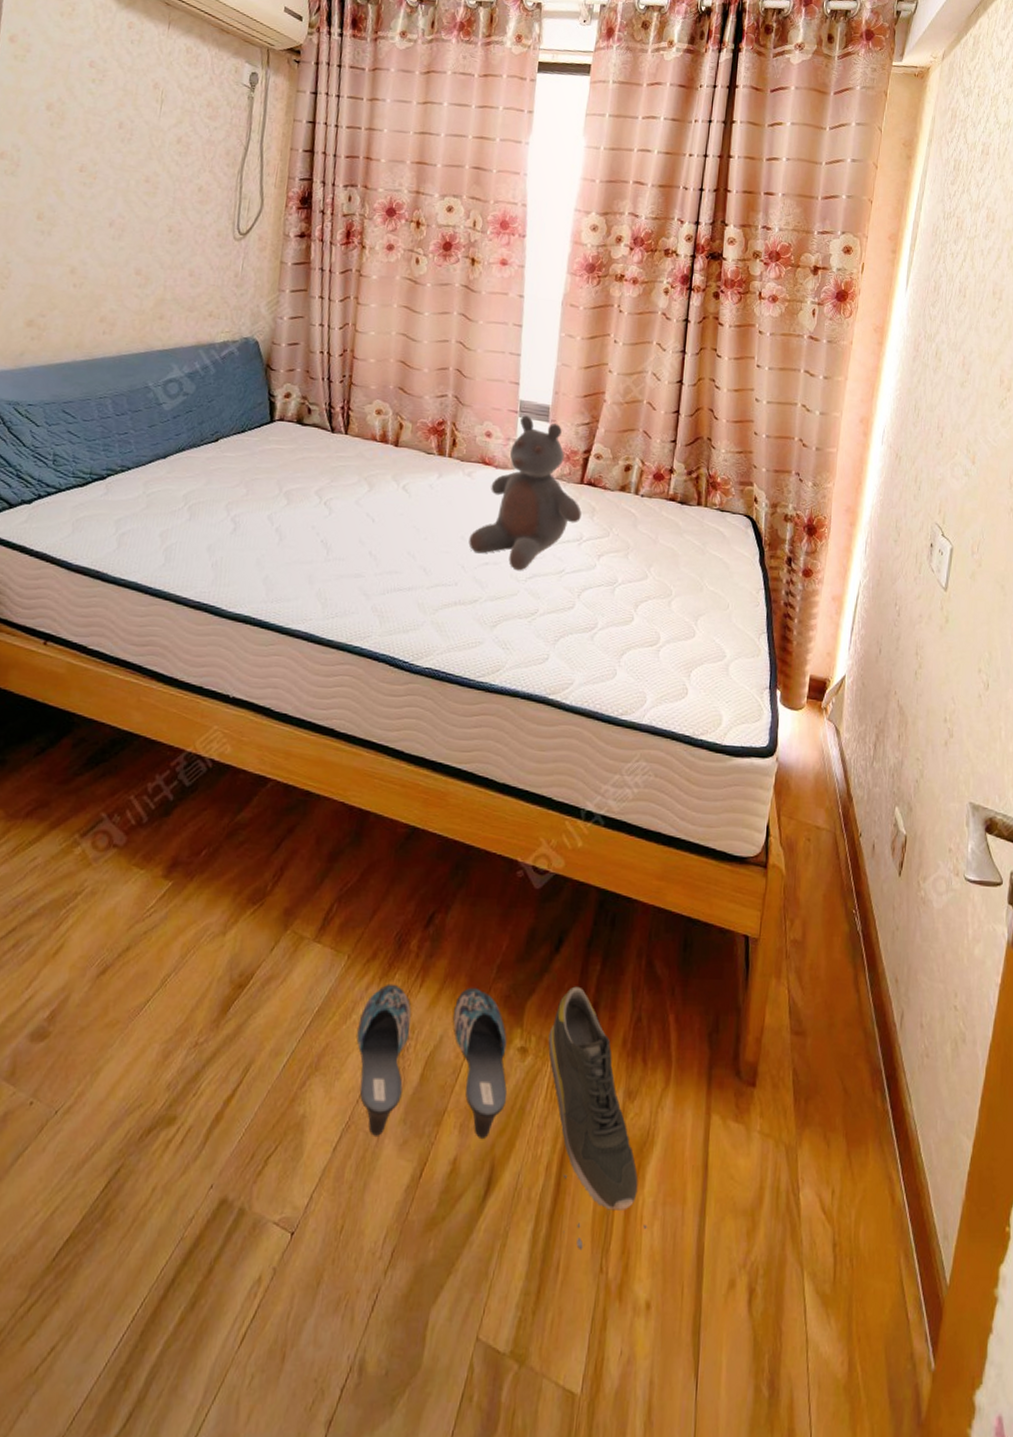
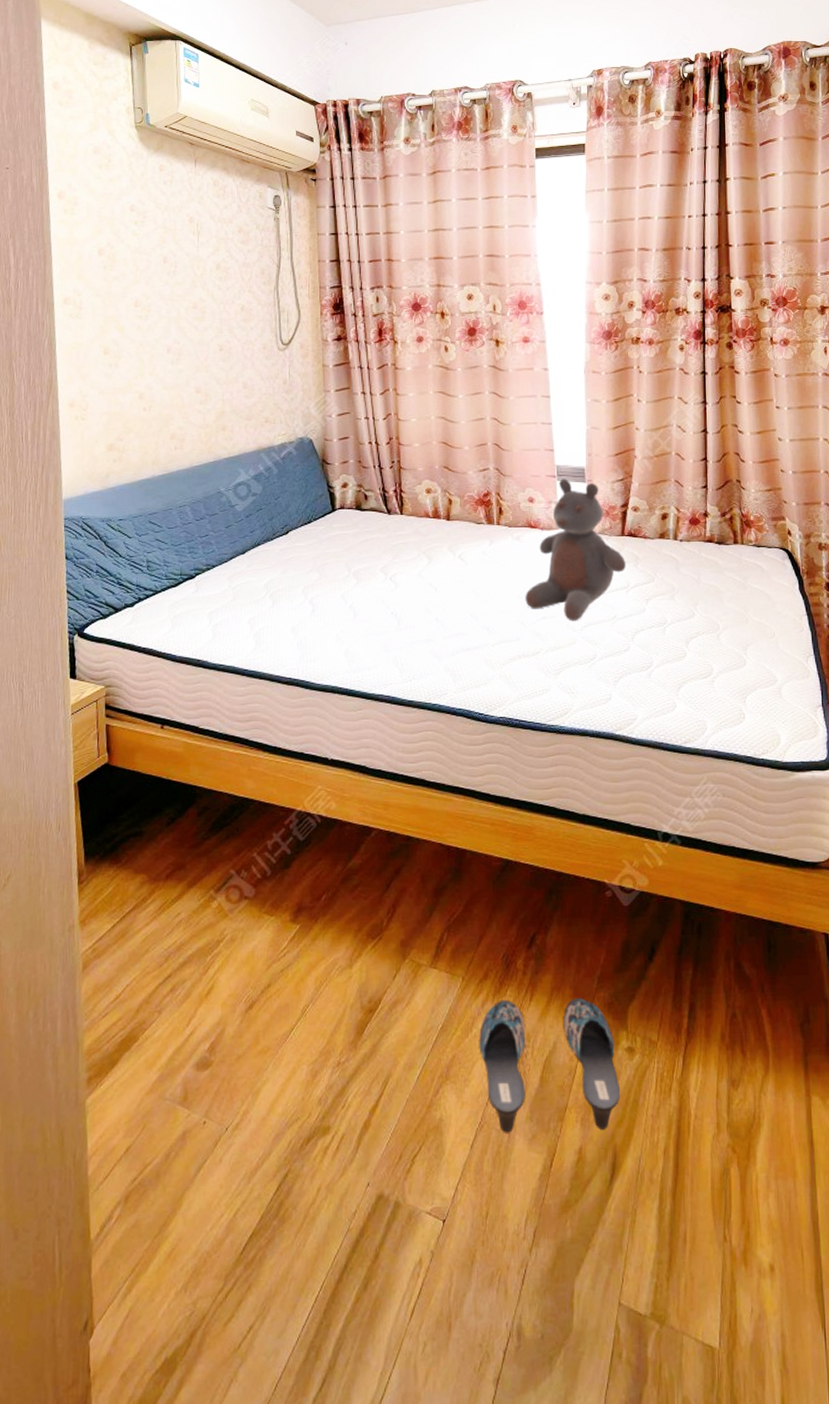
shoe: present [548,986,647,1251] -> none [652,990,763,1223]

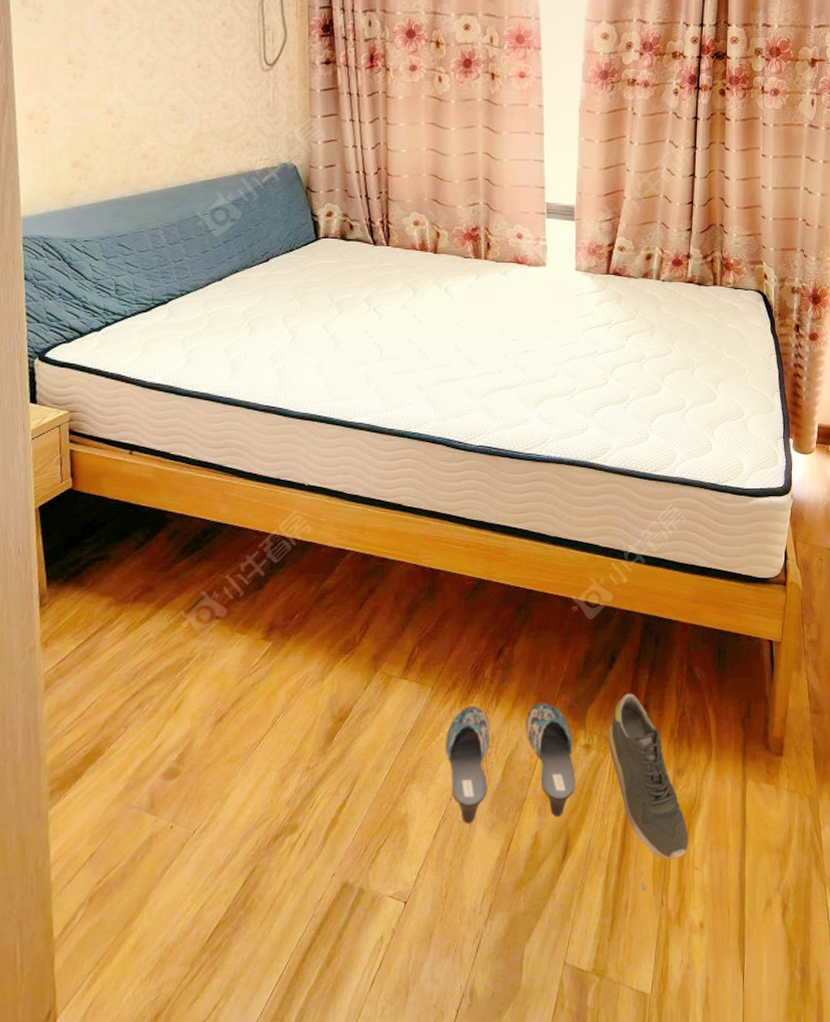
teddy bear: present [525,479,626,622] -> none [509,216,609,356]
shoe: none [652,990,763,1223] -> present [607,693,698,891]

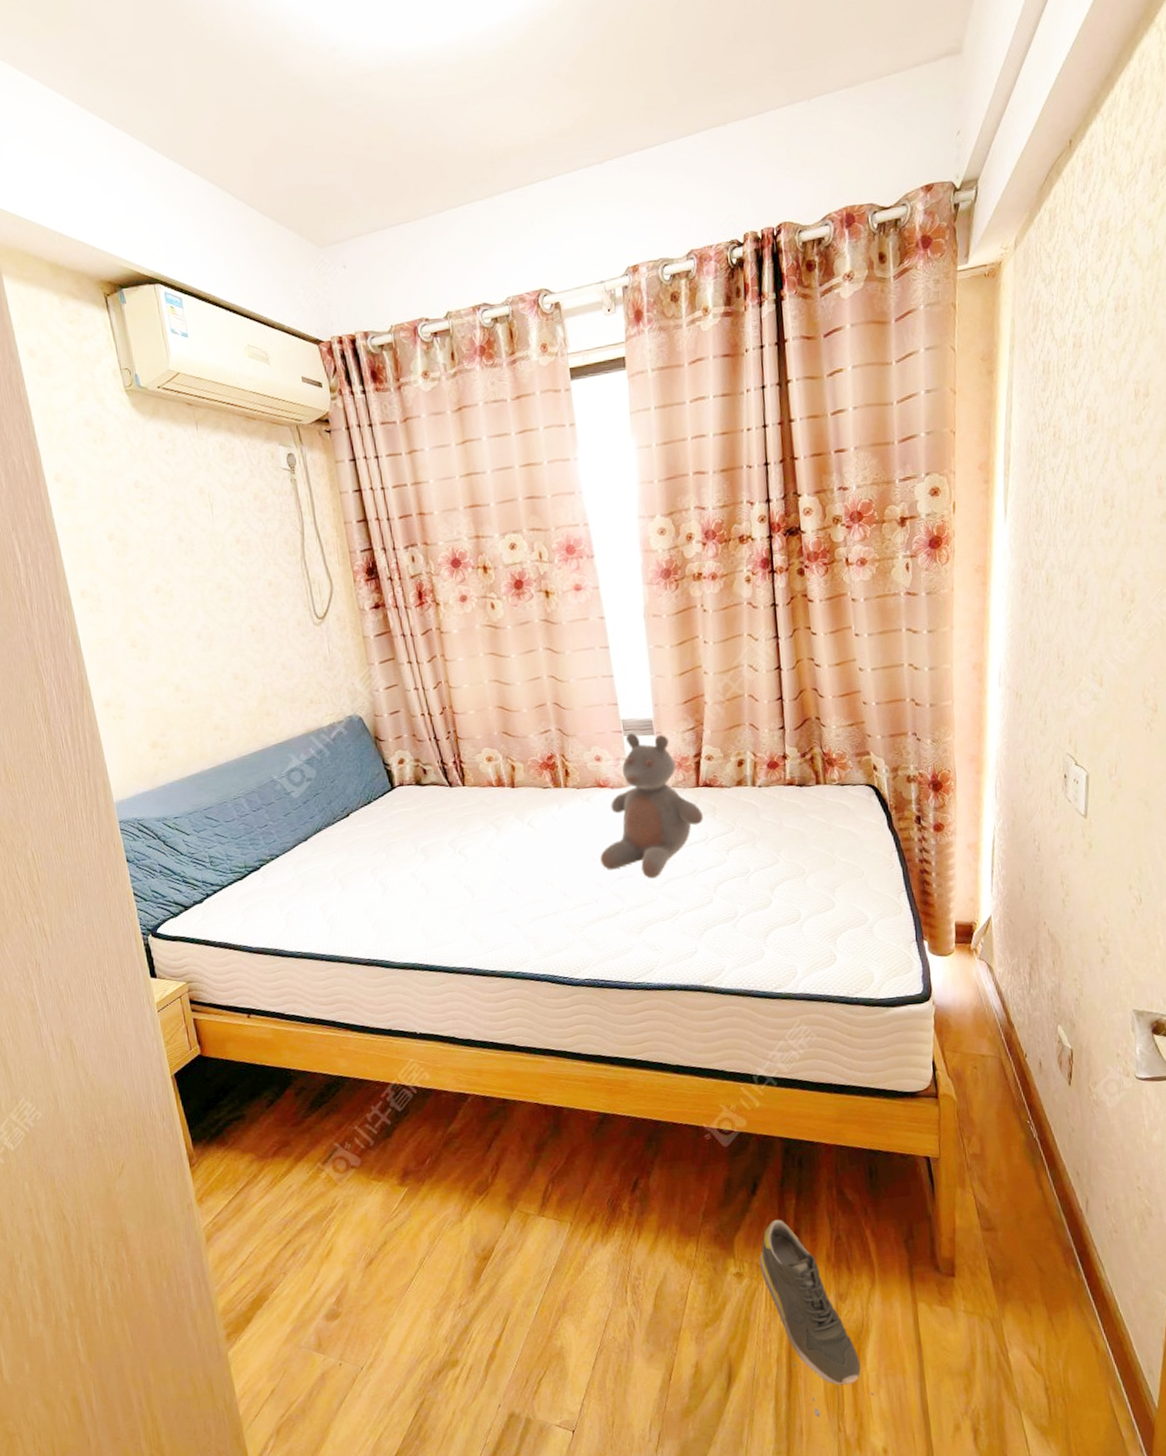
slippers: present [445,701,576,824] -> none [591,1232,732,1355]
teddy bear: none [509,216,609,356] -> present [600,733,703,879]

